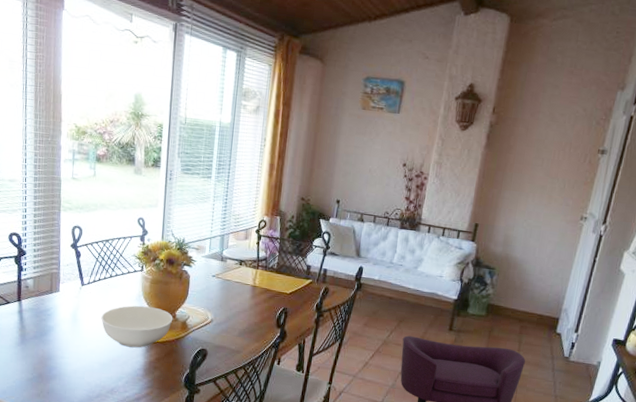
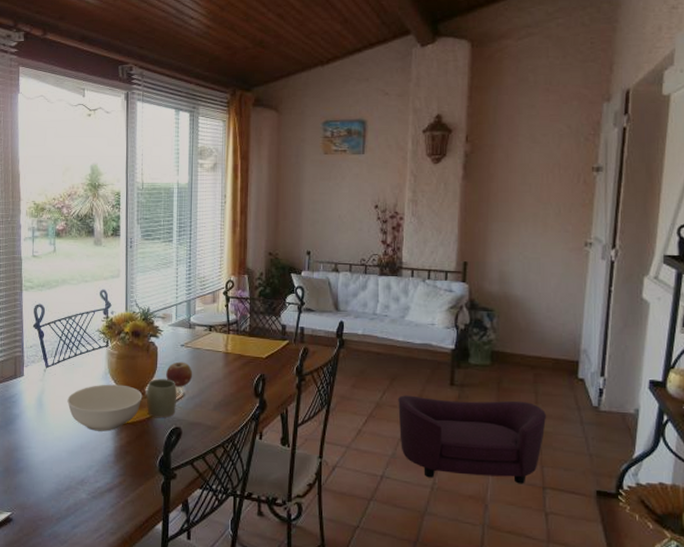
mug: none [176,304,206,340] -> present [146,379,177,418]
fruit: none [196,290,222,313] -> present [166,361,193,387]

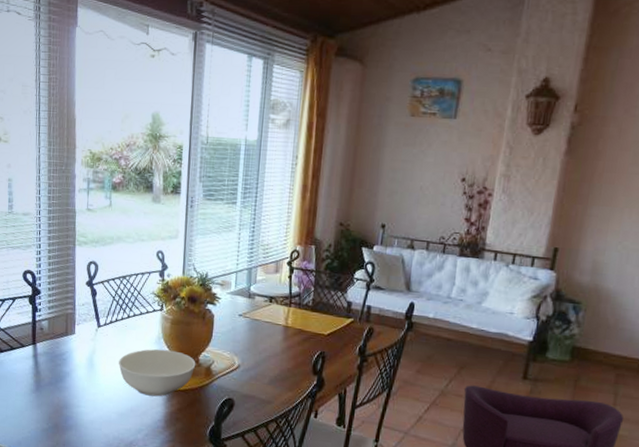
mug: present [146,379,177,418] -> none [199,347,232,388]
fruit: present [166,361,193,387] -> none [221,331,250,358]

